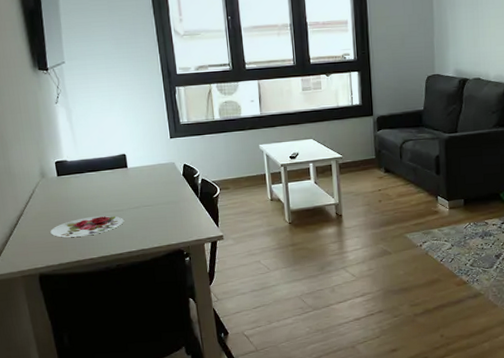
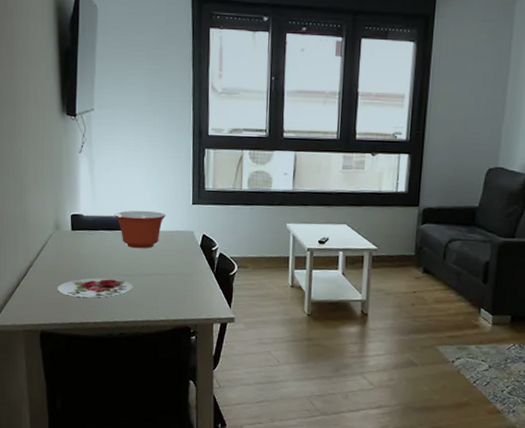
mixing bowl: none [97,148,148,185] -> present [114,210,167,249]

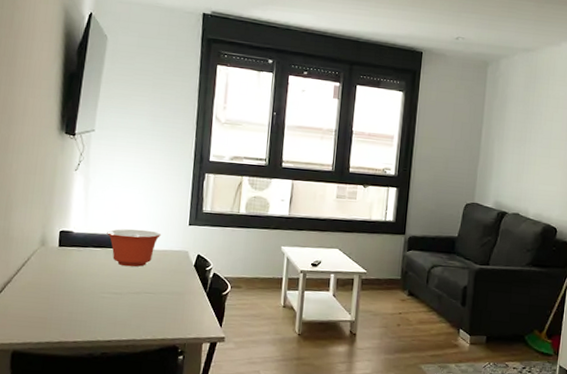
plate: present [57,278,133,298] -> none [36,295,120,316]

